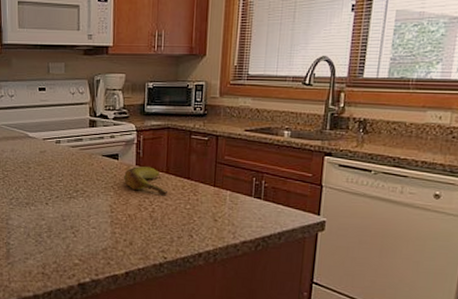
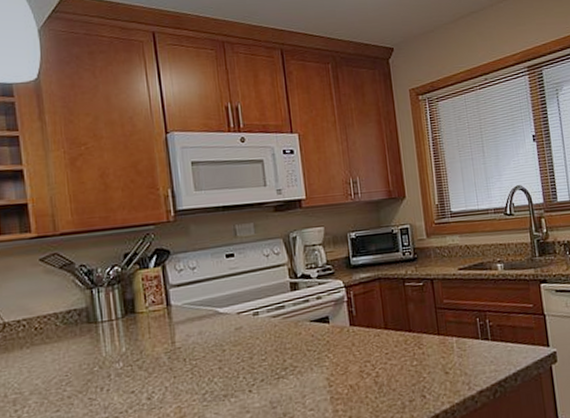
banana: present [124,166,168,195] -> none [338,324,391,355]

